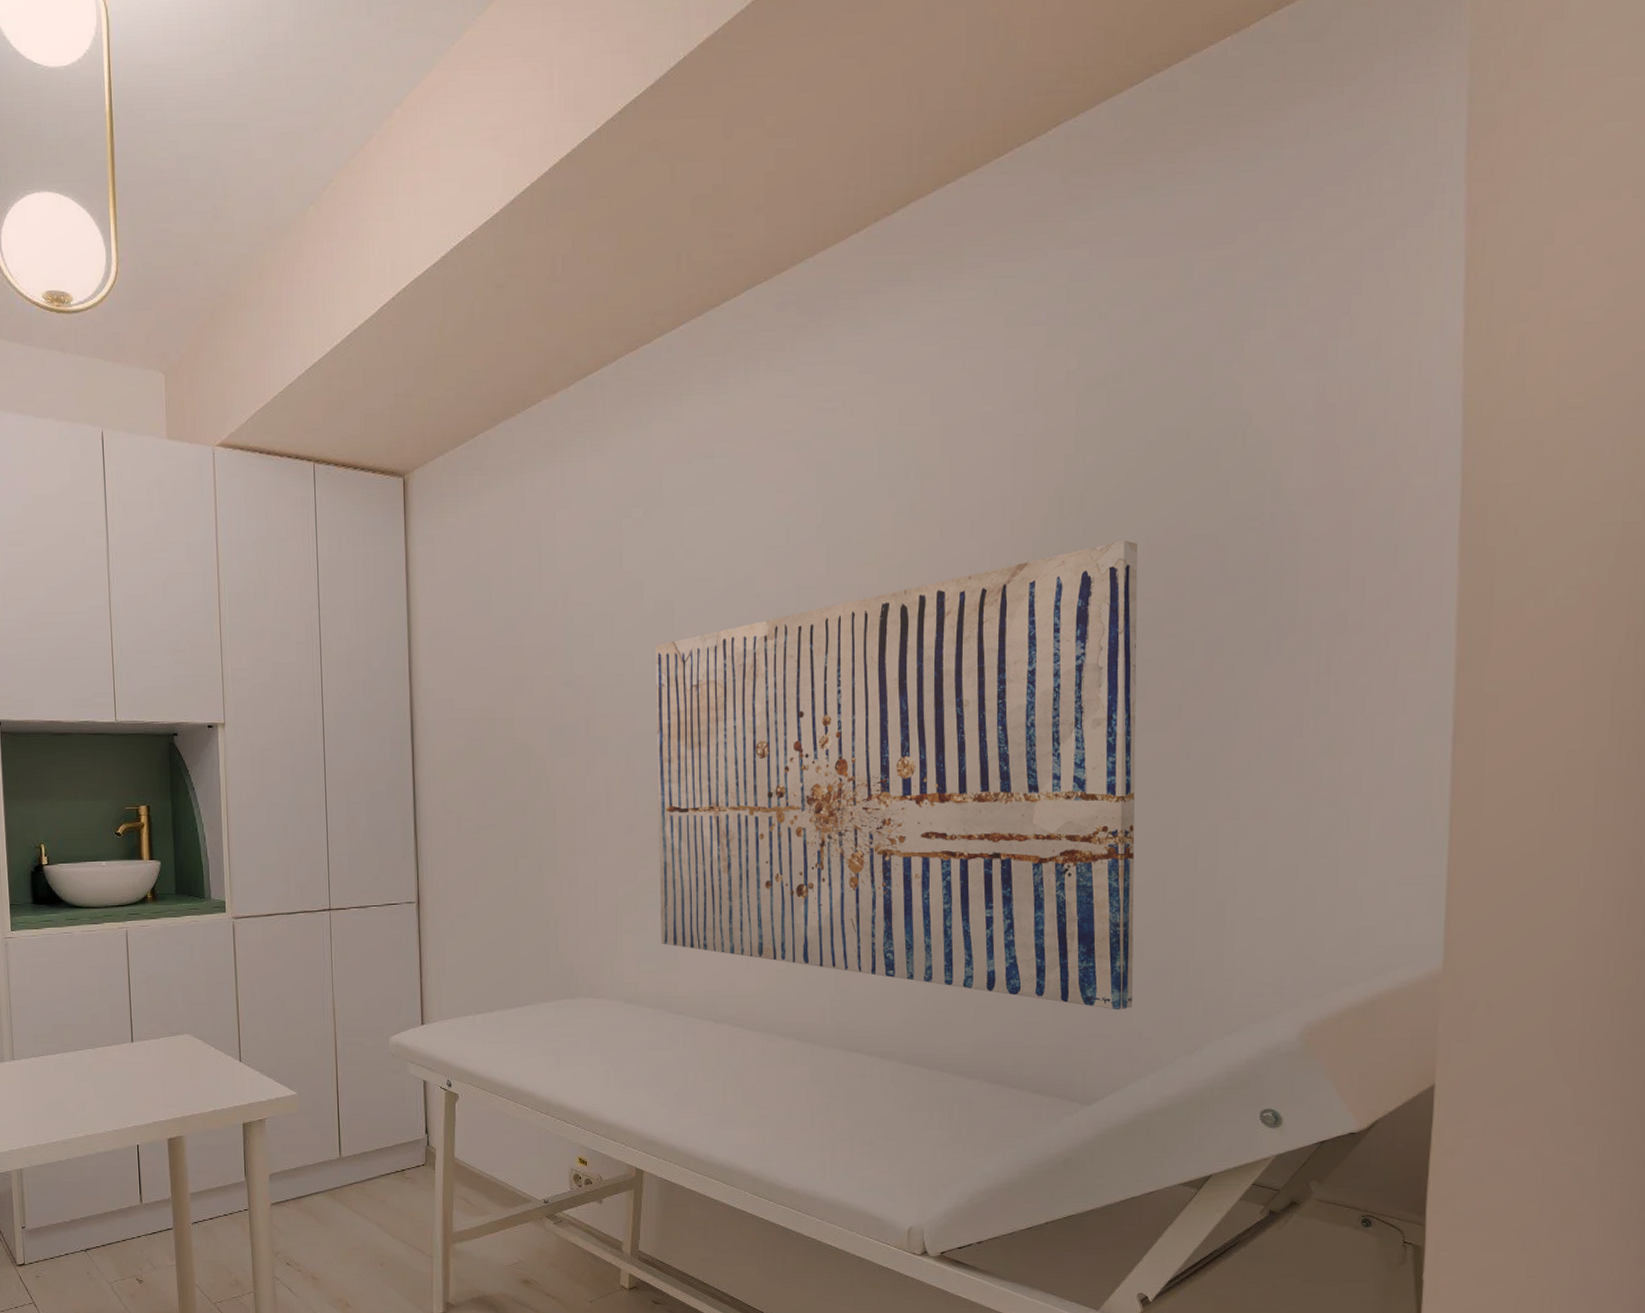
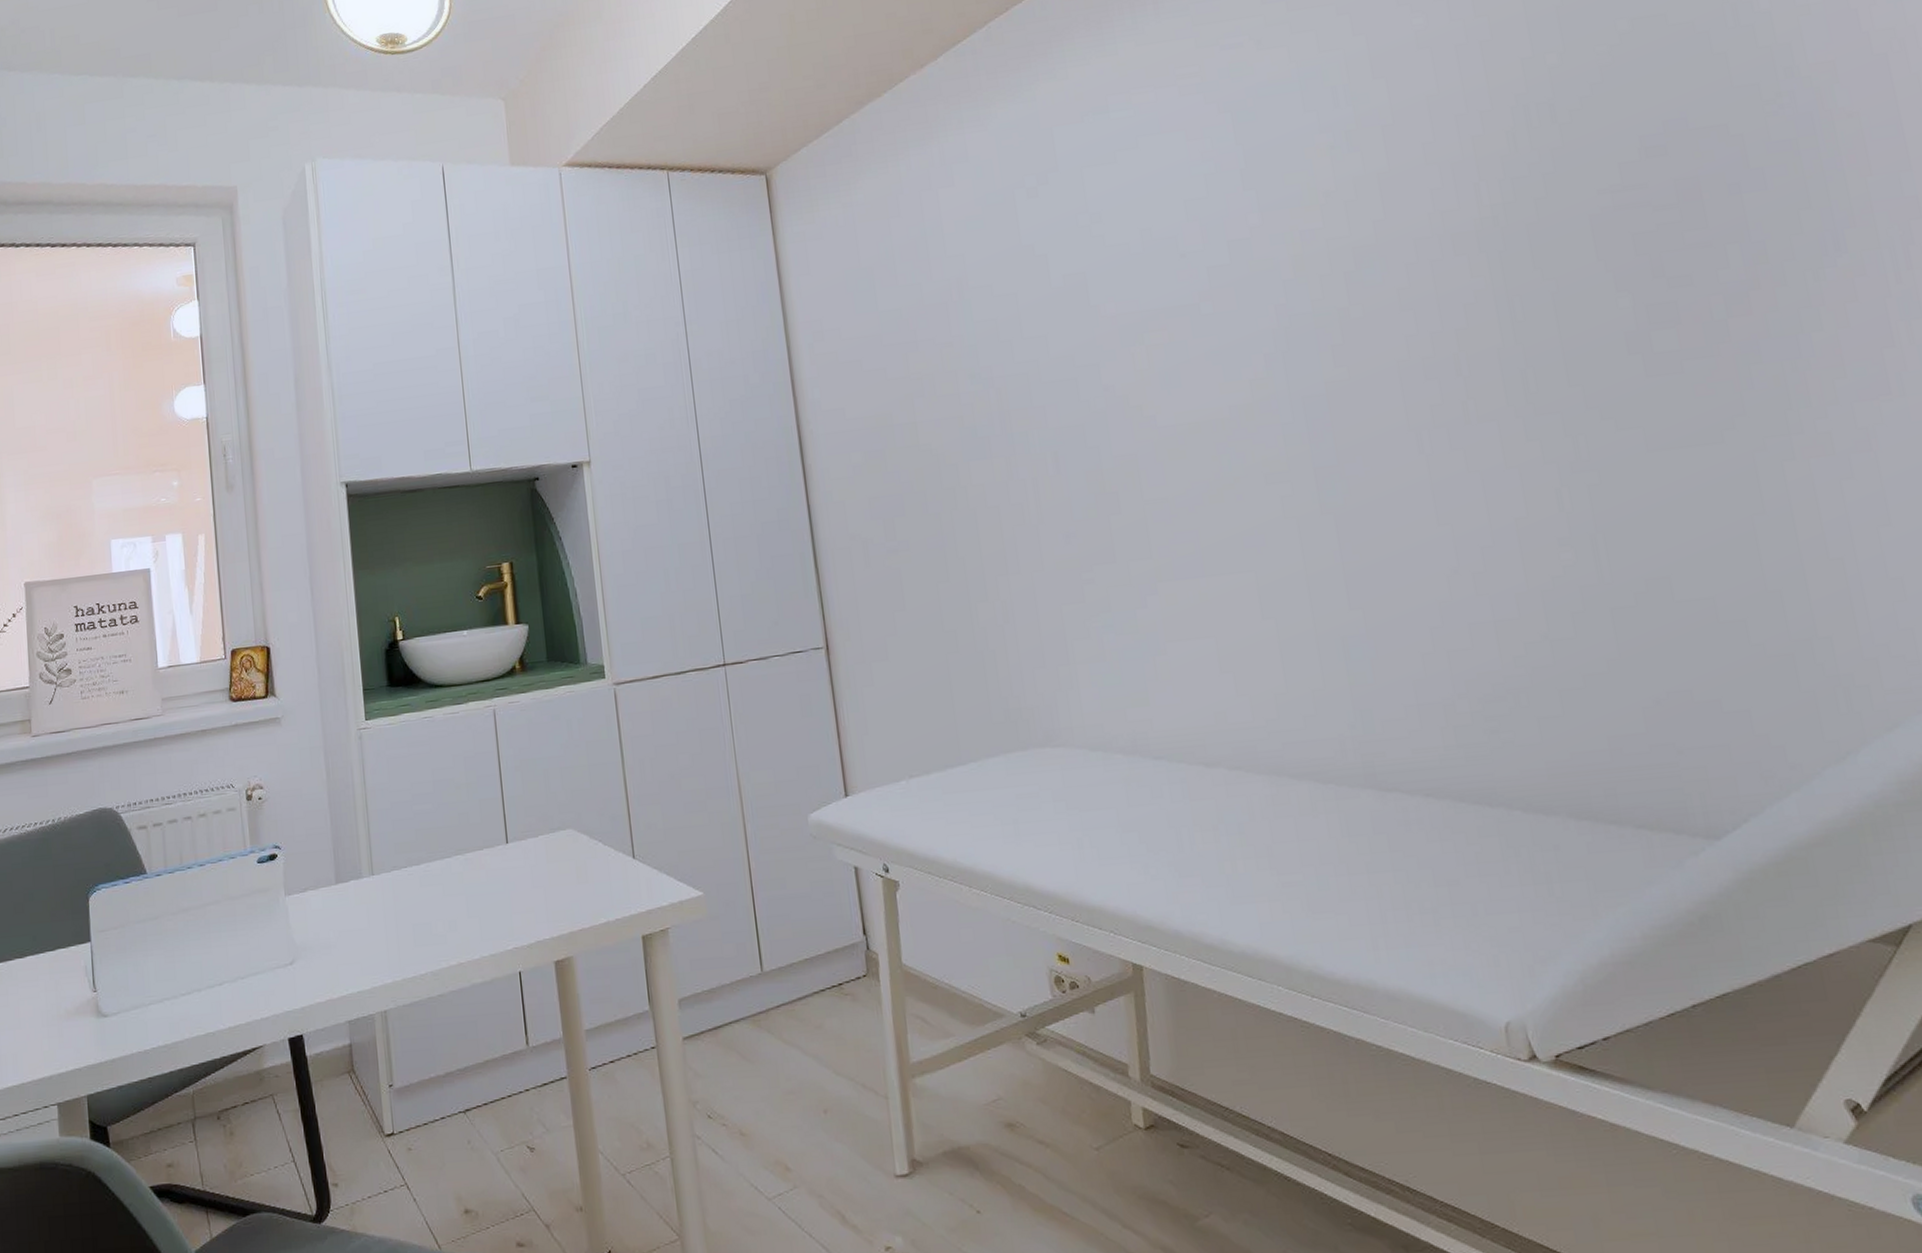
wall art: present [655,540,1138,1010] -> none [1071,144,1749,712]

